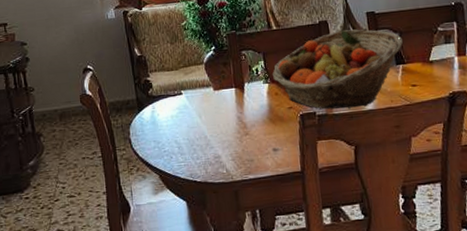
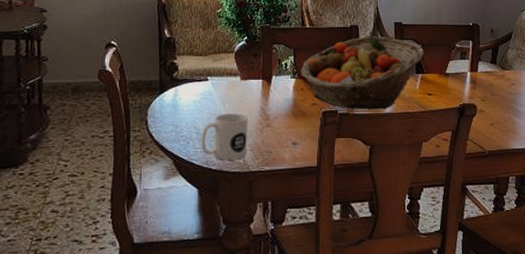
mug: none [182,124,229,172] -> present [201,114,249,160]

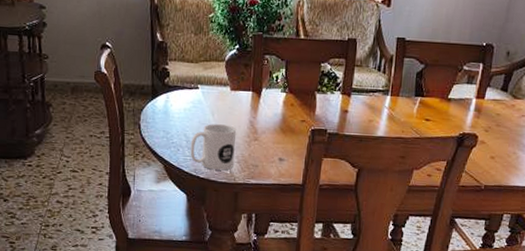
fruit basket: present [300,35,424,110] -> none [291,51,427,132]

